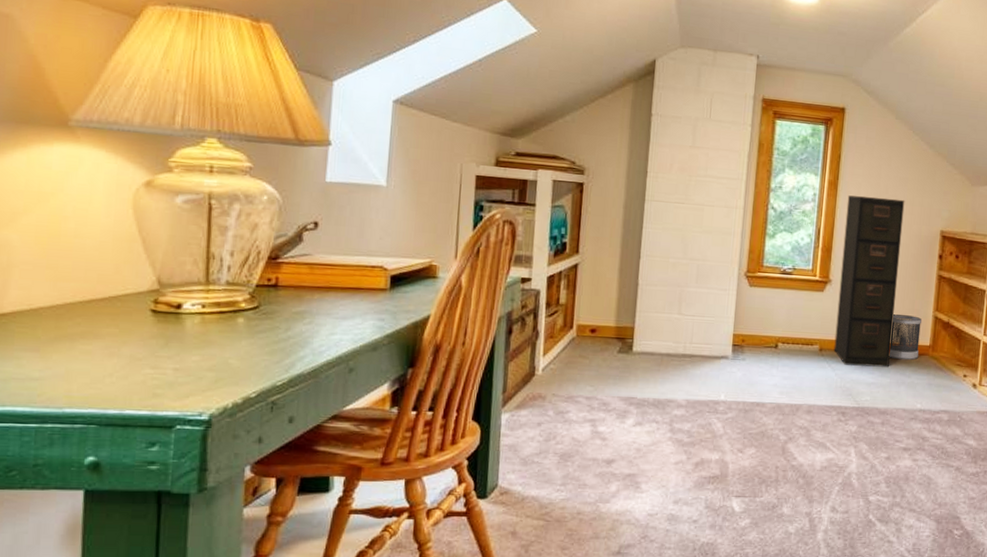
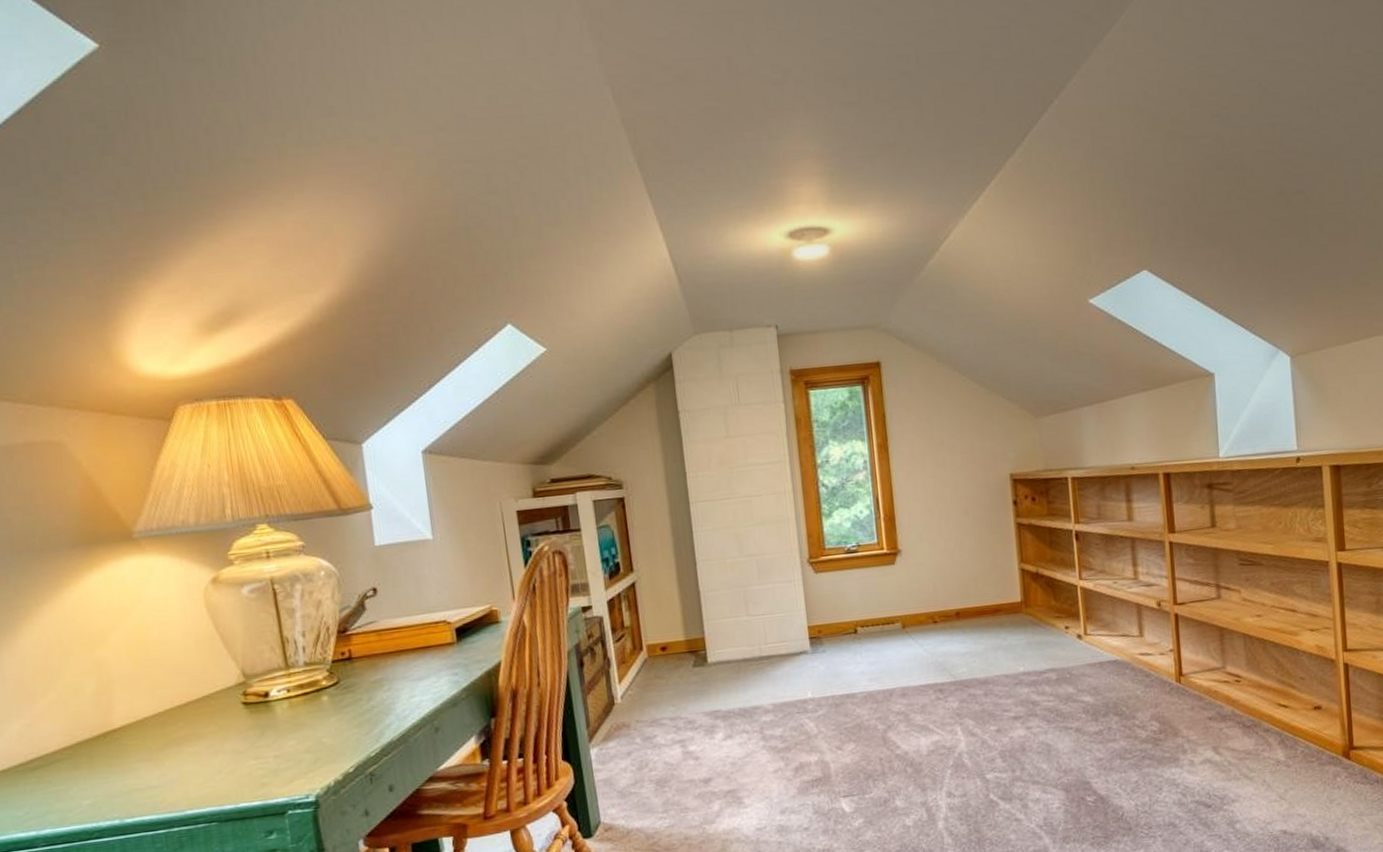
filing cabinet: present [834,195,905,367] -> none [901,448,981,639]
wastebasket: present [888,314,922,361] -> none [975,572,1011,623]

